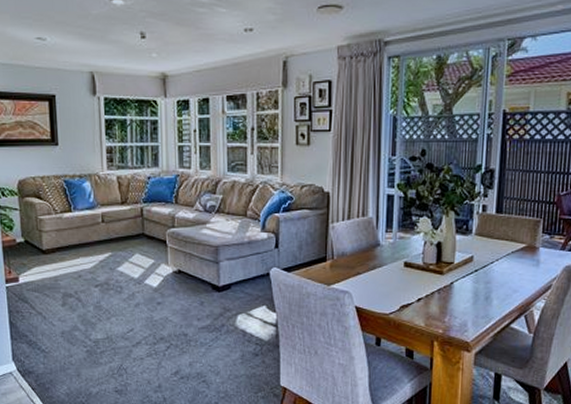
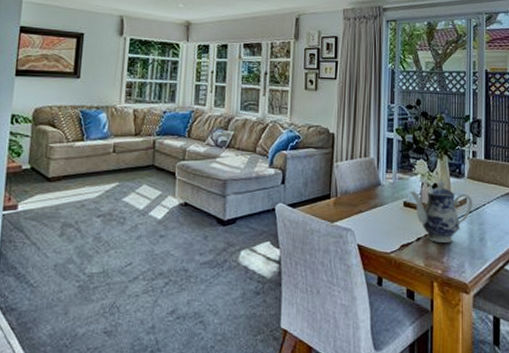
teapot: none [411,238,479,302] -> present [410,180,472,243]

